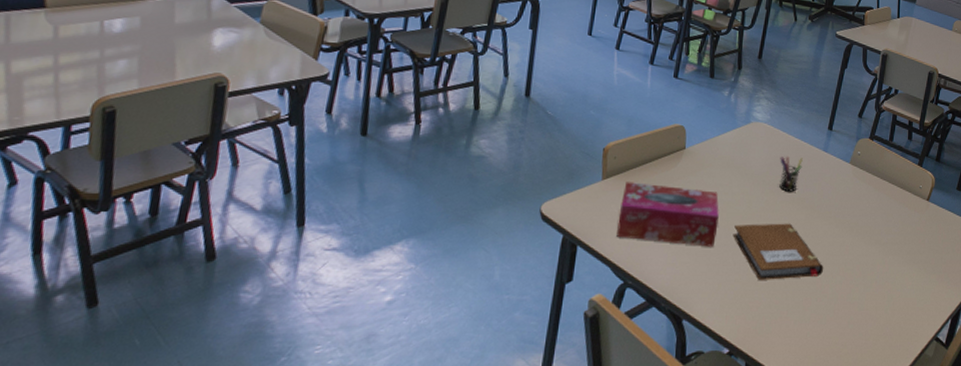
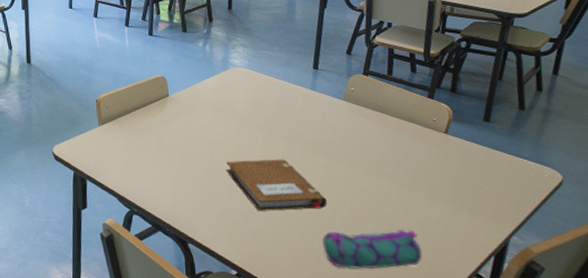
tissue box: present [617,182,719,247] -> none [117,127,210,181]
pen holder: present [779,156,803,192] -> none [264,97,290,130]
pencil case: none [814,296,897,339] -> present [322,230,422,270]

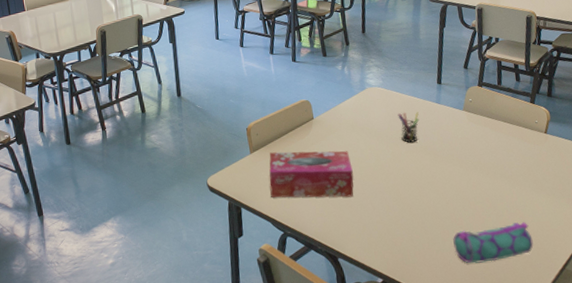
tissue box: none [117,127,210,181] -> present [269,151,354,198]
notebook: present [226,159,328,211] -> none [368,169,456,220]
pen holder: none [264,97,290,130] -> present [397,112,419,143]

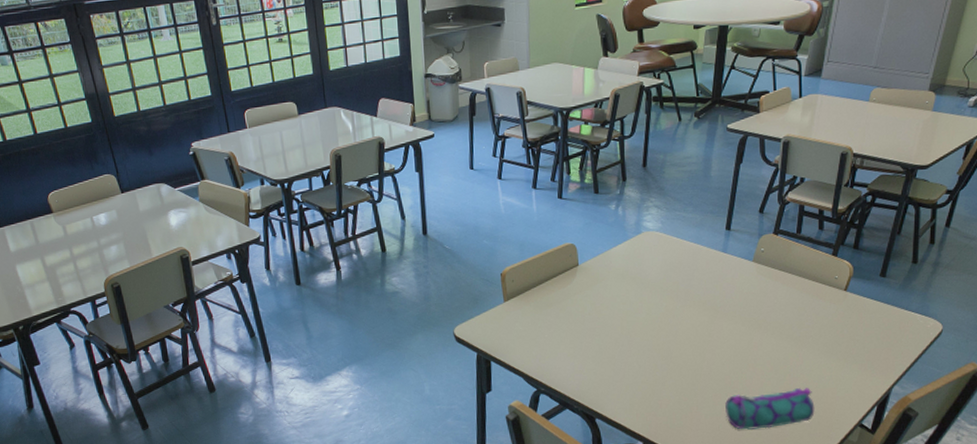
tissue box: present [269,151,354,198] -> none [524,301,619,354]
pen holder: present [397,112,419,143] -> none [676,261,701,296]

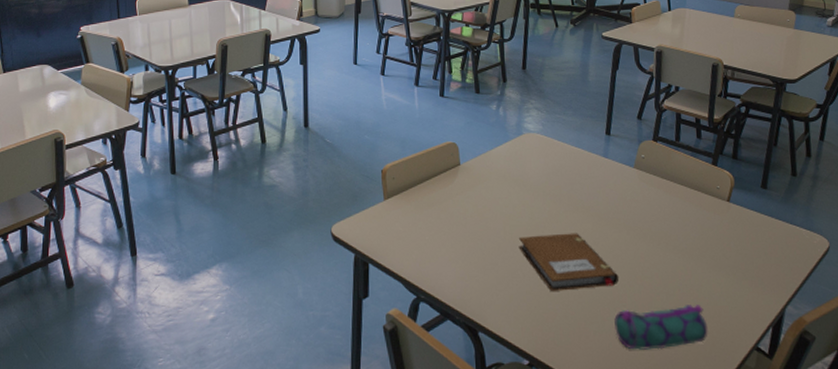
notebook: none [635,326,732,380] -> present [518,233,619,291]

